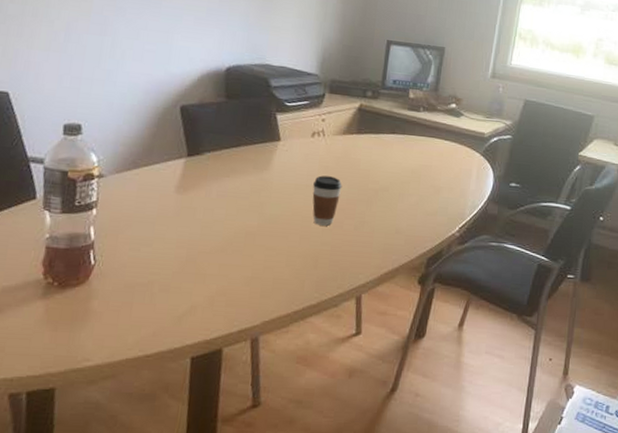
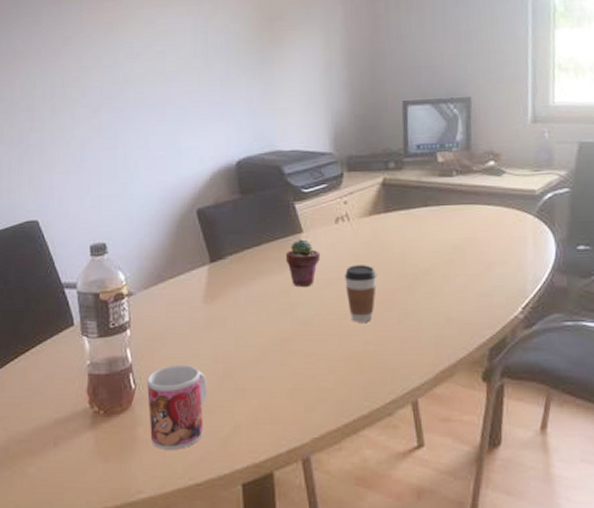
mug: none [104,246,169,323] -> present [147,365,207,449]
potted succulent: none [260,146,295,189] -> present [285,239,321,287]

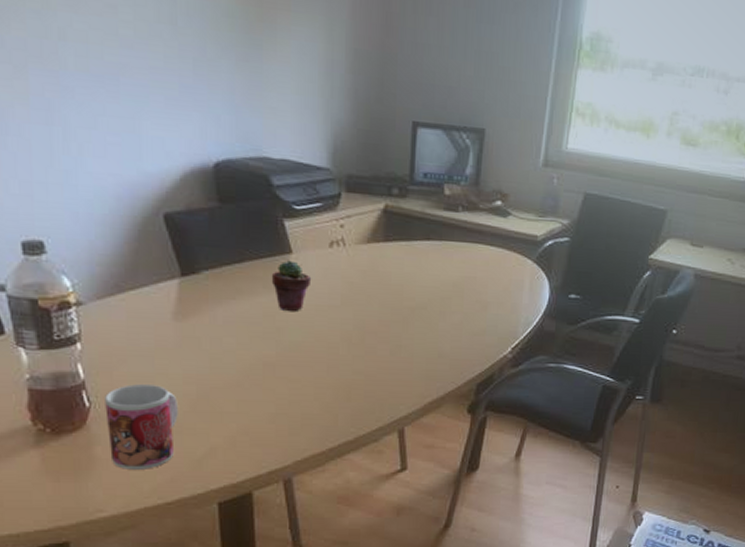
coffee cup: present [345,265,377,322] -> none [337,293,372,352]

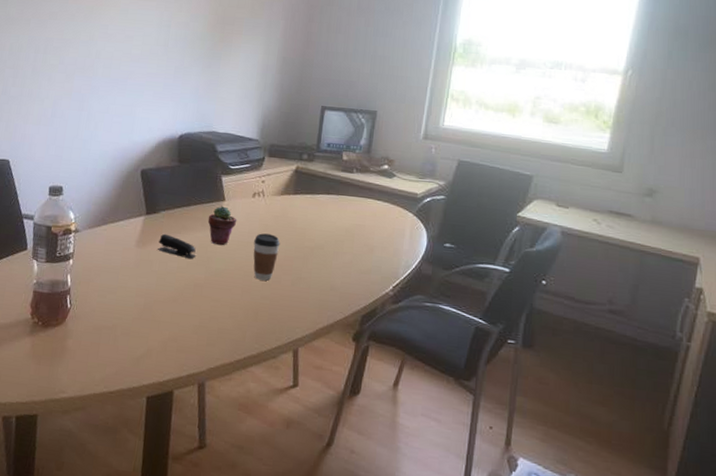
mug: present [105,384,178,469] -> none [77,293,130,362]
stapler: none [205,300,261,331] -> present [158,233,196,259]
coffee cup: none [337,293,372,352] -> present [253,233,281,281]

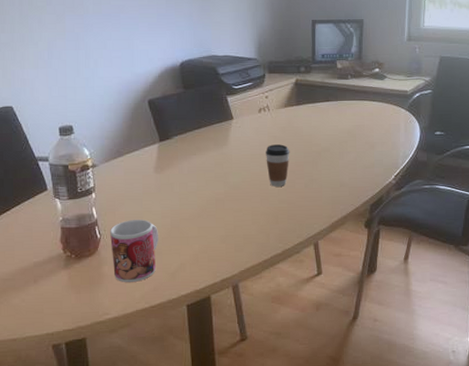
mug: none [77,293,130,362] -> present [110,220,158,282]
stapler: present [158,233,196,259] -> none [176,157,214,177]
potted succulent: present [207,206,237,245] -> none [219,124,247,160]

